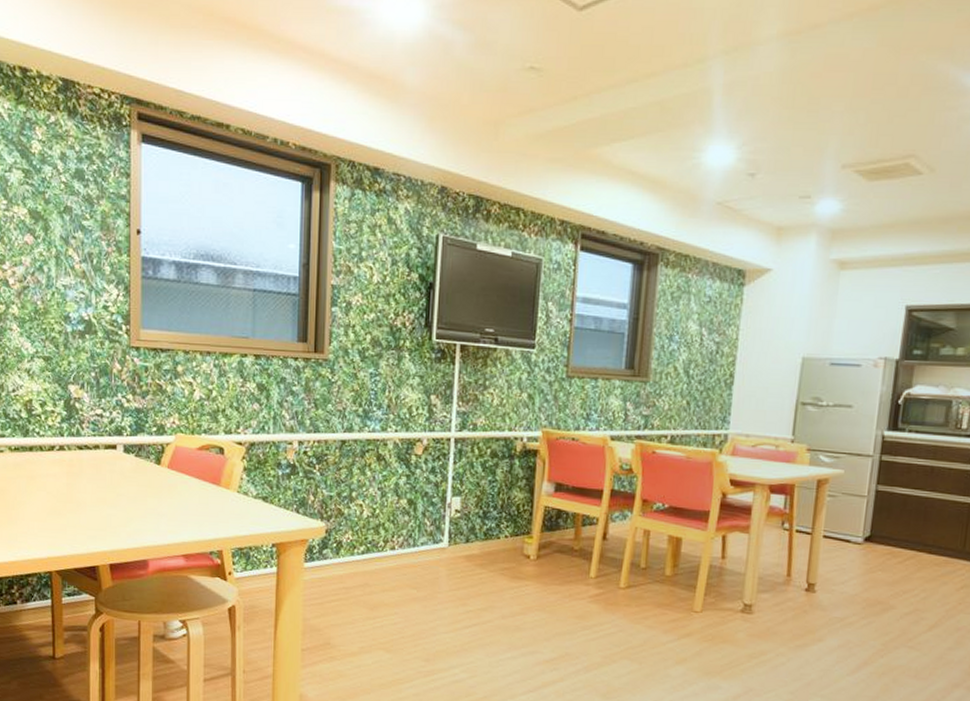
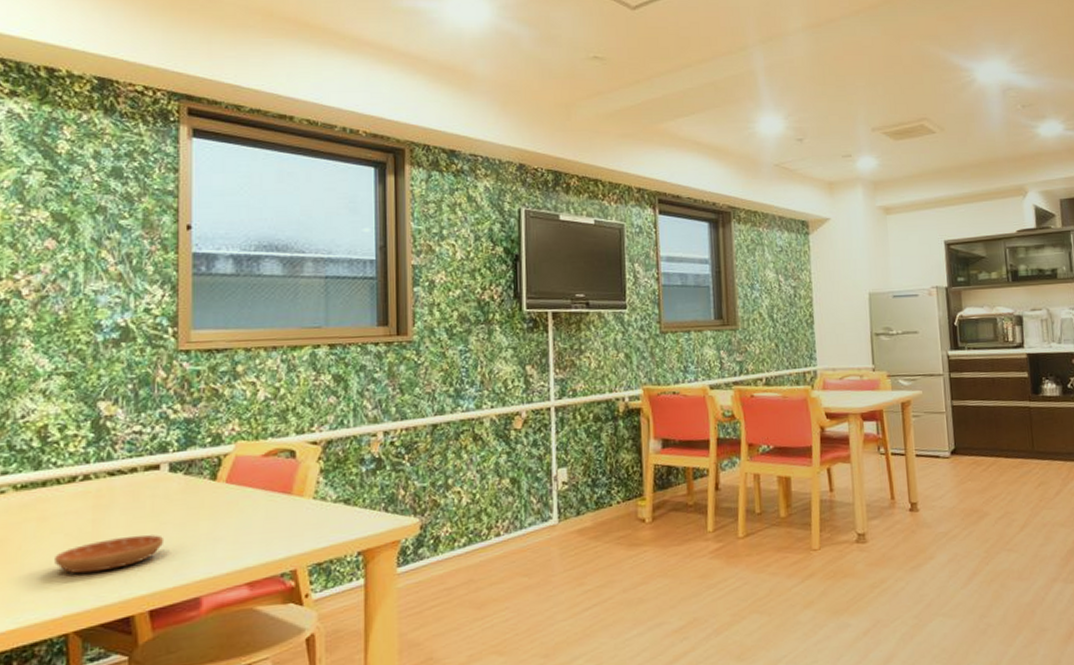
saucer: none [40,501,121,527] -> present [55,535,165,574]

